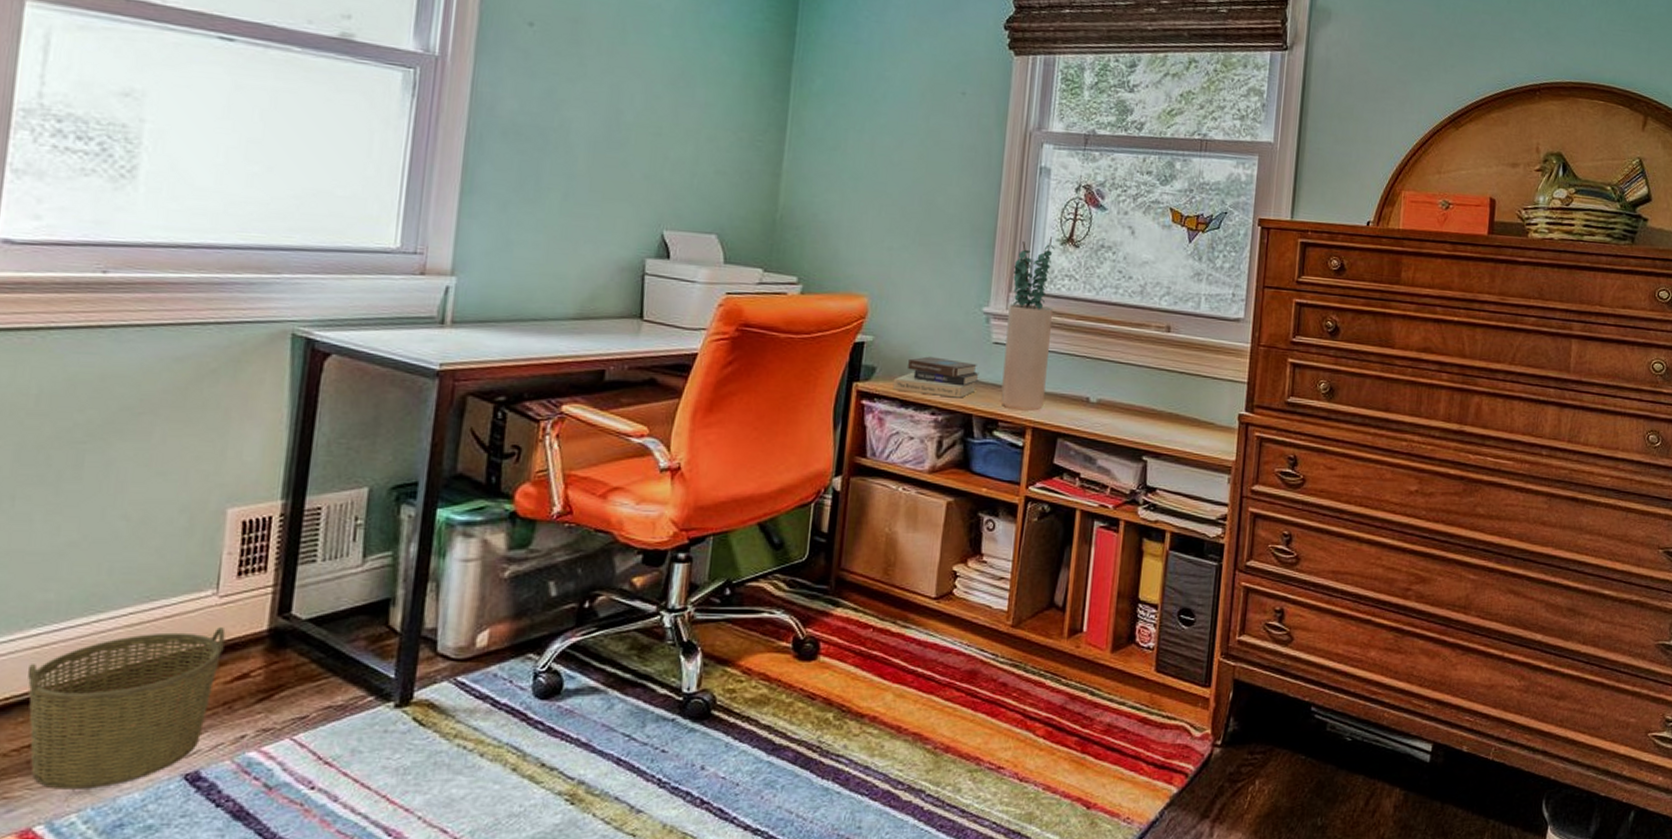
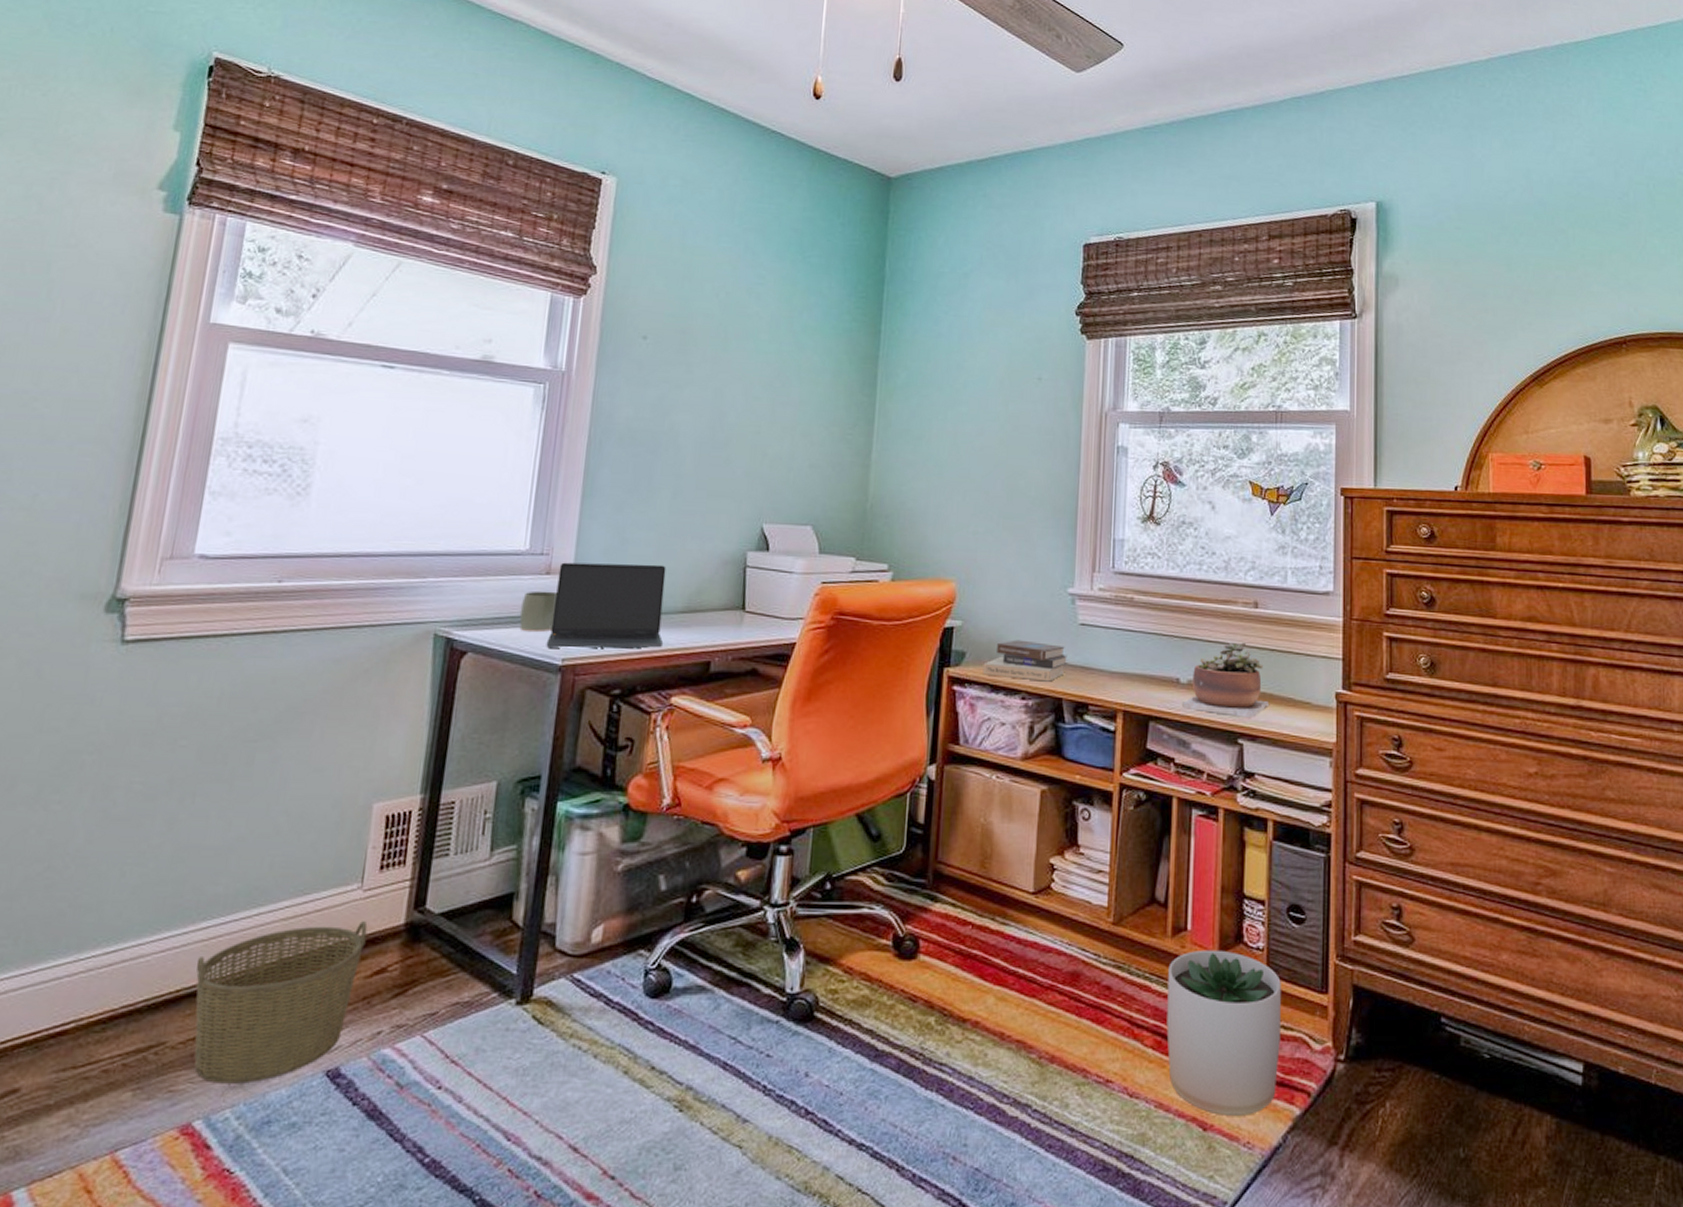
mug: none [390,291,434,336] -> present [519,591,558,633]
laptop: none [421,262,556,355] -> present [546,562,666,649]
vase: present [1000,235,1055,411] -> none [1090,514,1138,694]
planter: none [1057,649,1168,795] -> present [1166,949,1281,1115]
succulent plant: none [1090,364,1175,437] -> present [1182,642,1270,719]

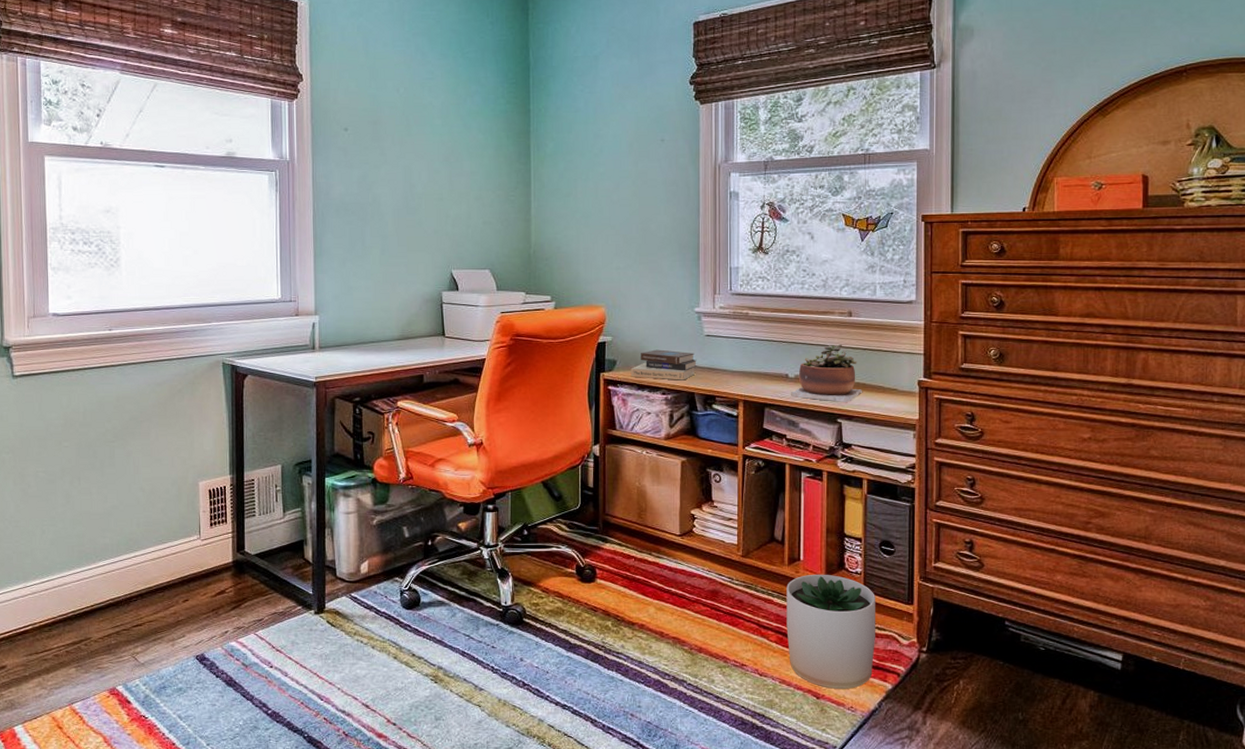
basket: present [194,921,368,1084] -> none [101,560,208,664]
mug: present [519,591,558,633] -> none [280,328,306,359]
laptop: present [546,562,666,649] -> none [302,305,387,369]

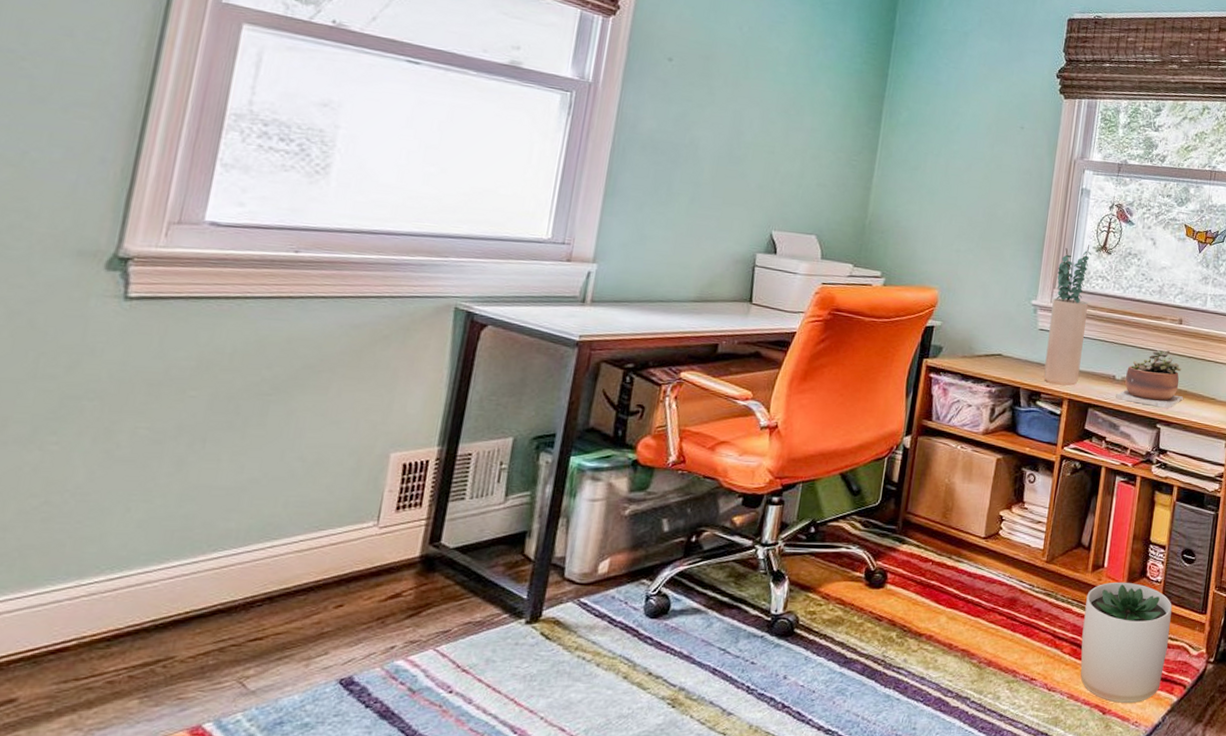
books: present [630,349,697,381] -> none [955,339,1027,374]
vase: none [715,246,752,387] -> present [1043,244,1092,386]

